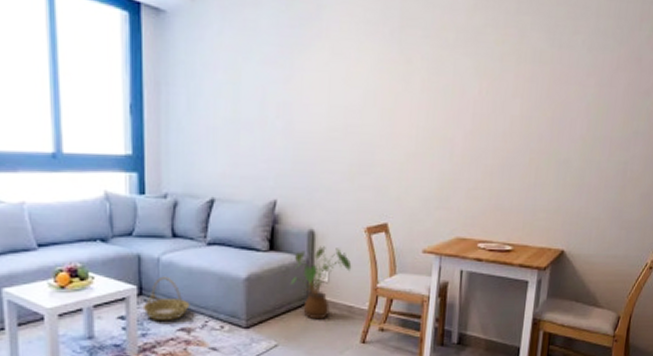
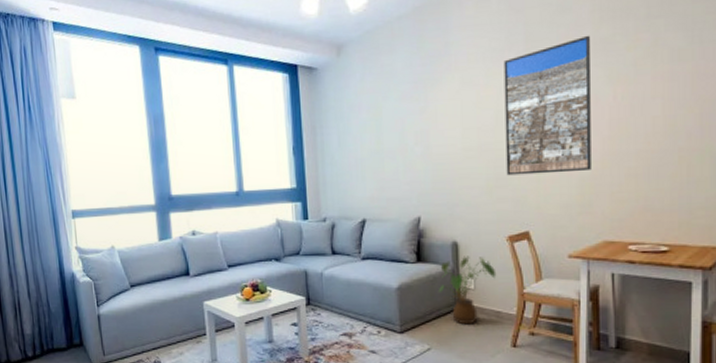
basket: present [142,276,190,320] -> none [310,288,350,326]
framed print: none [370,21,464,165] -> present [503,35,591,176]

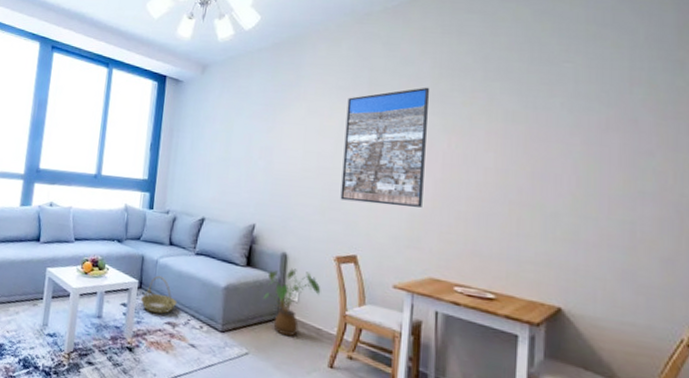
basket: none [310,288,350,326] -> present [140,275,177,314]

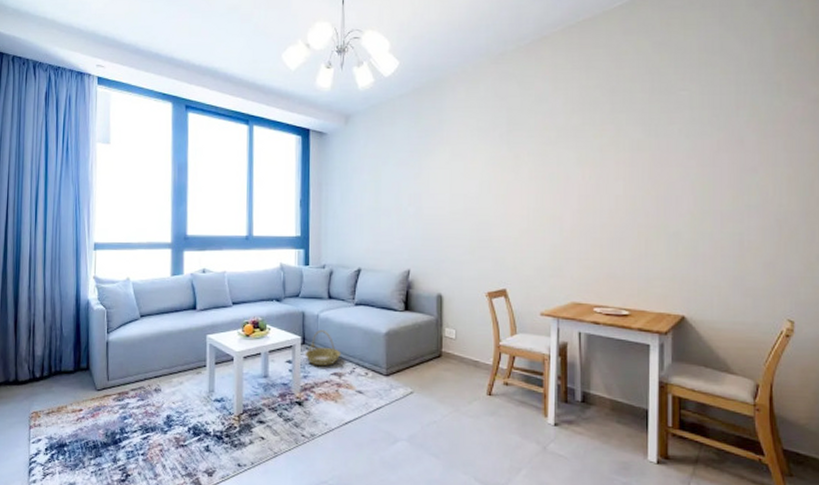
house plant: present [264,268,321,337] -> none [423,308,476,372]
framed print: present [340,87,430,207] -> none [488,123,564,239]

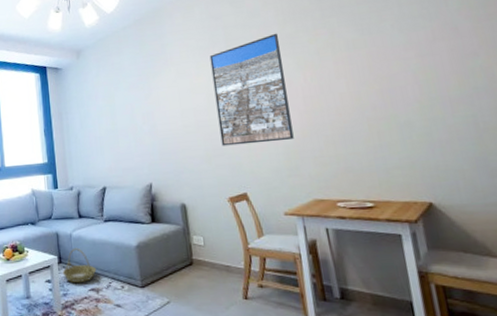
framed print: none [488,123,564,239] -> present [209,33,294,146]

